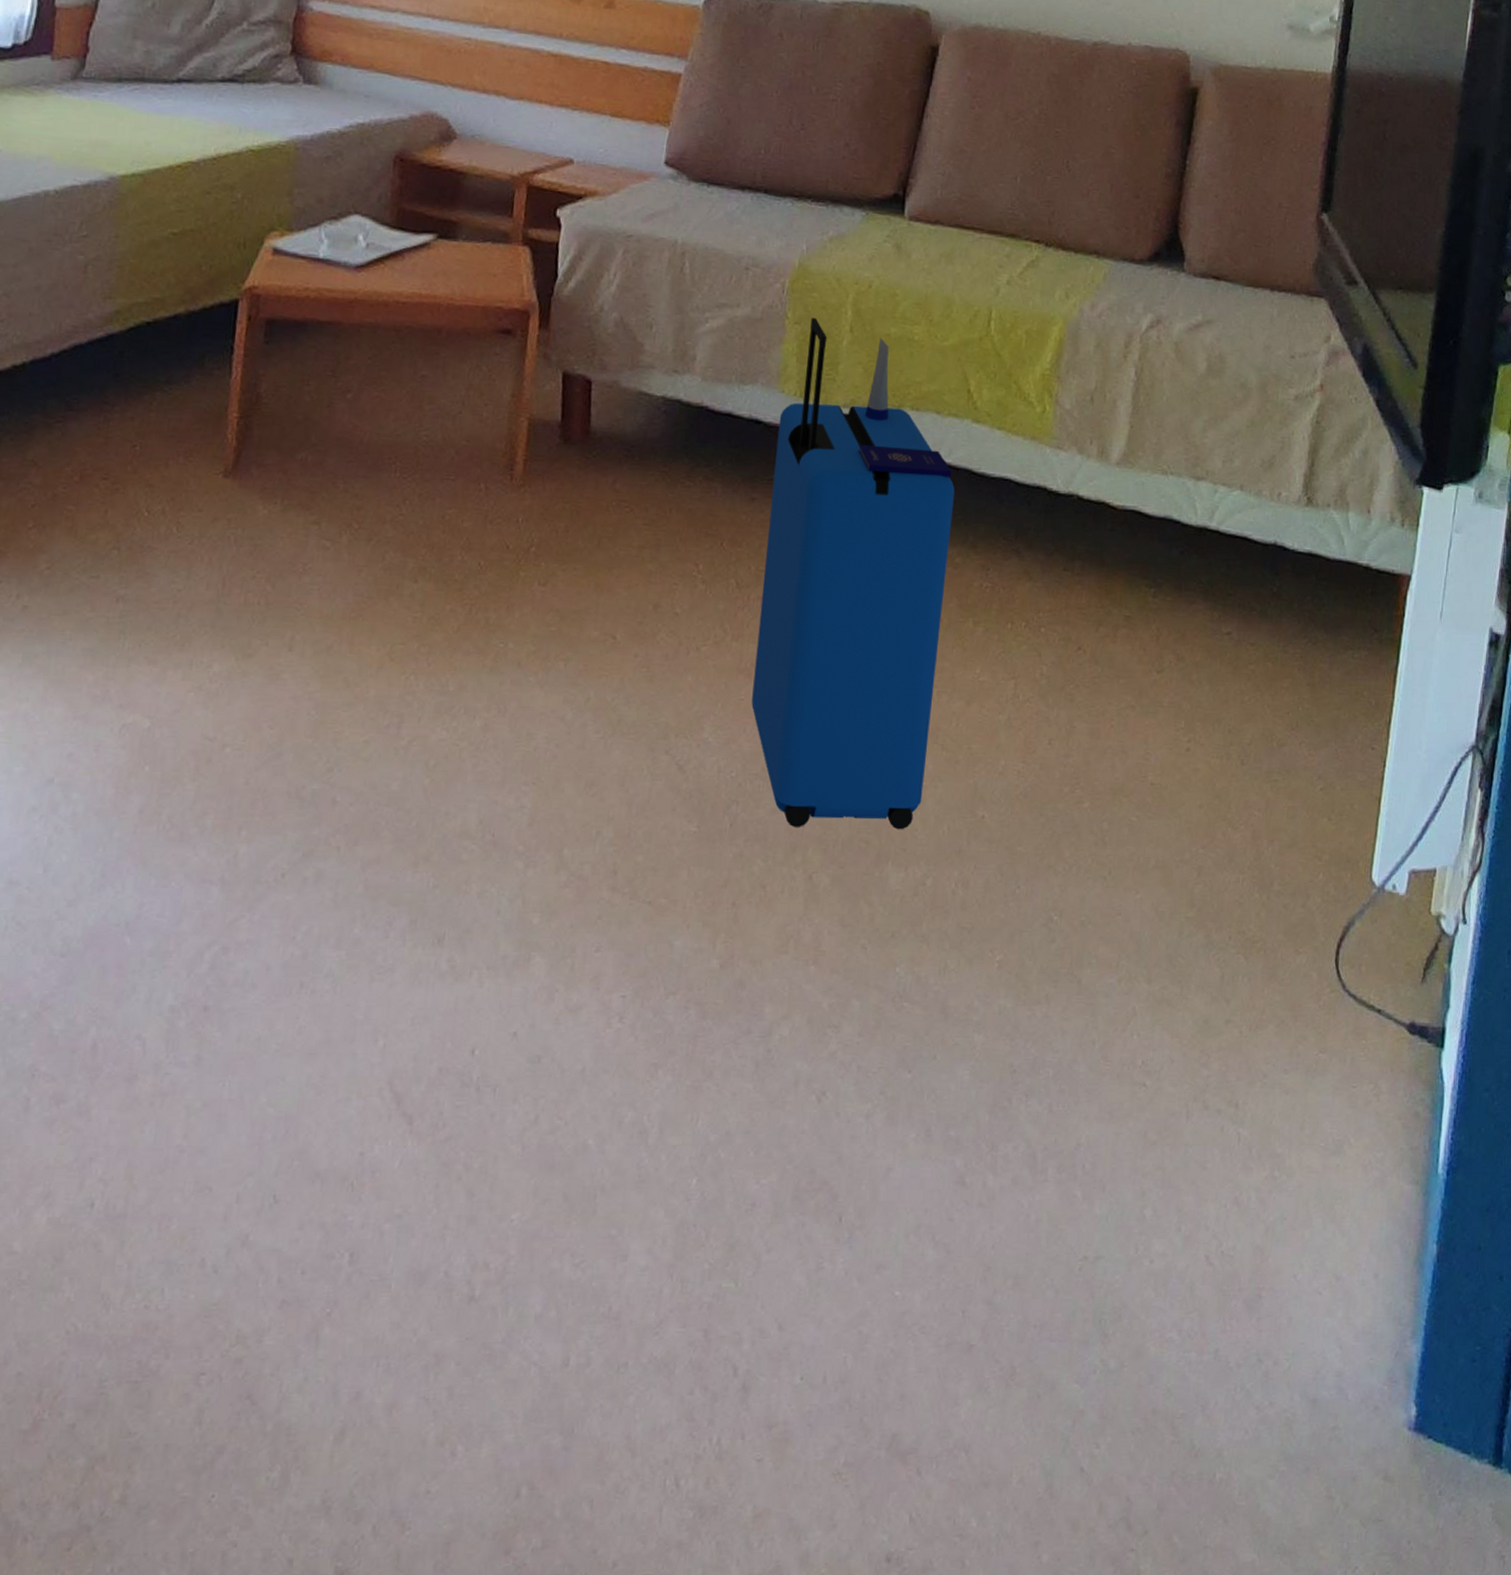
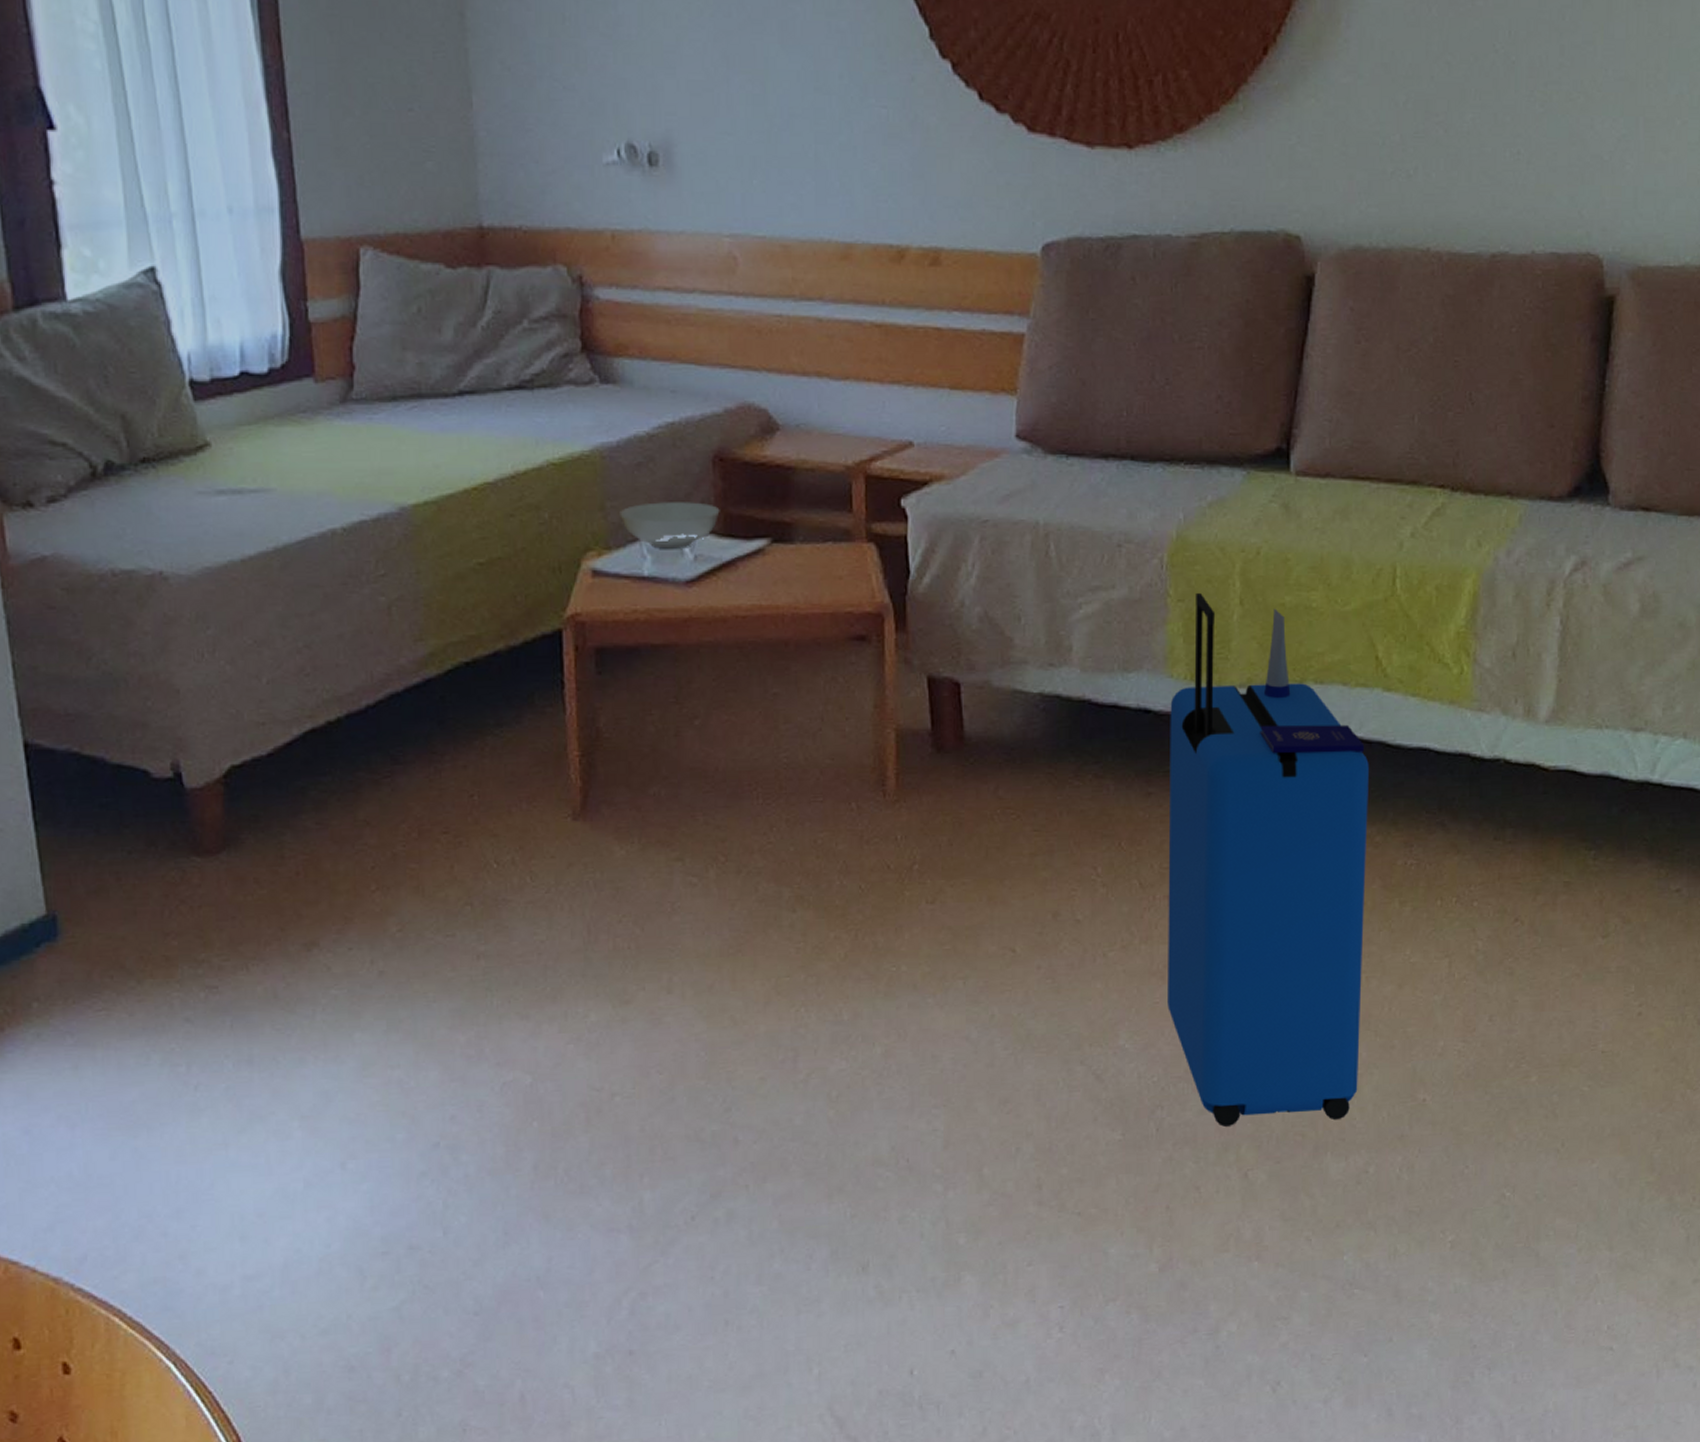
bowl: none [305,192,395,236] -> present [620,502,720,549]

